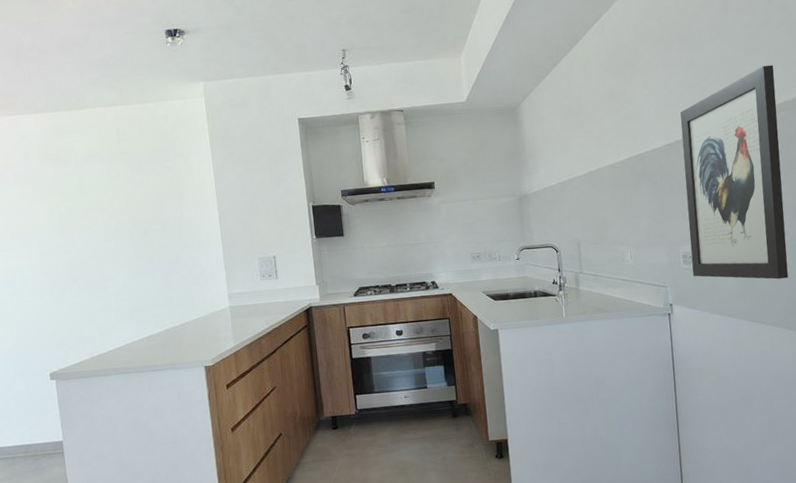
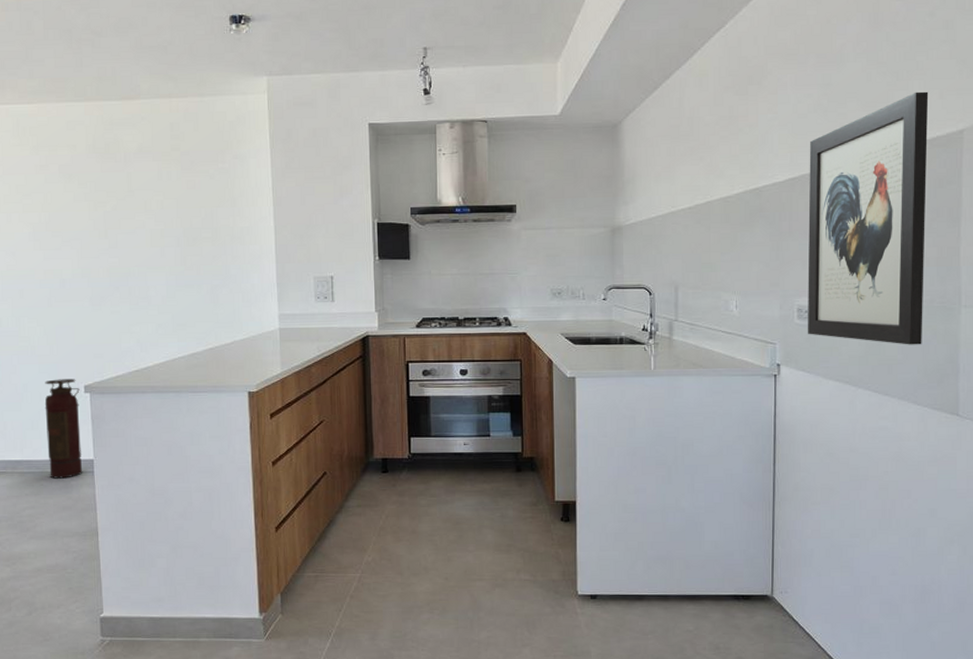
fire extinguisher: none [12,368,53,463] -> present [44,379,83,479]

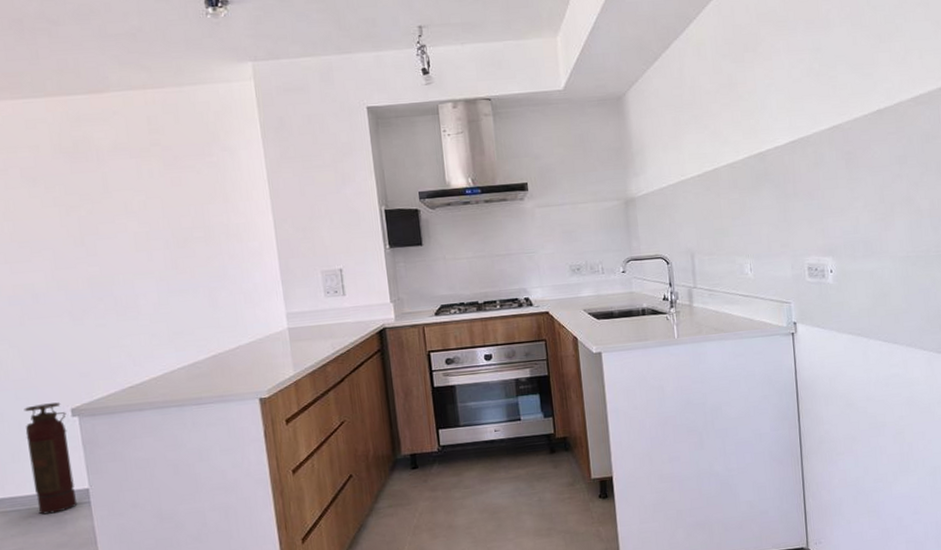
wall art: present [807,91,929,345] -> none [806,52,923,294]

